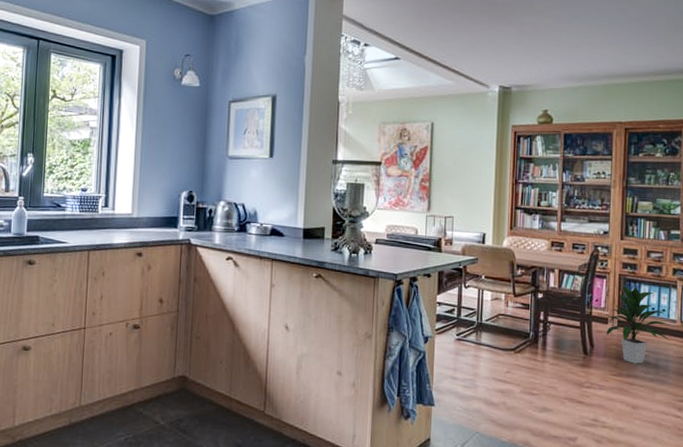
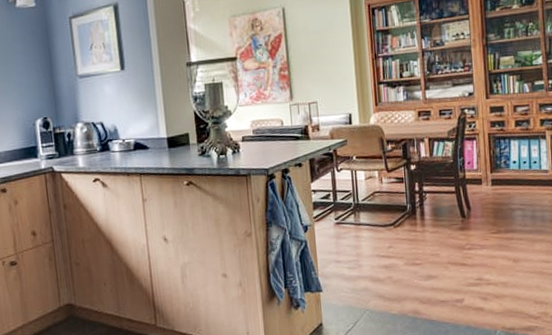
indoor plant: present [605,285,670,364] -> none [480,142,544,219]

